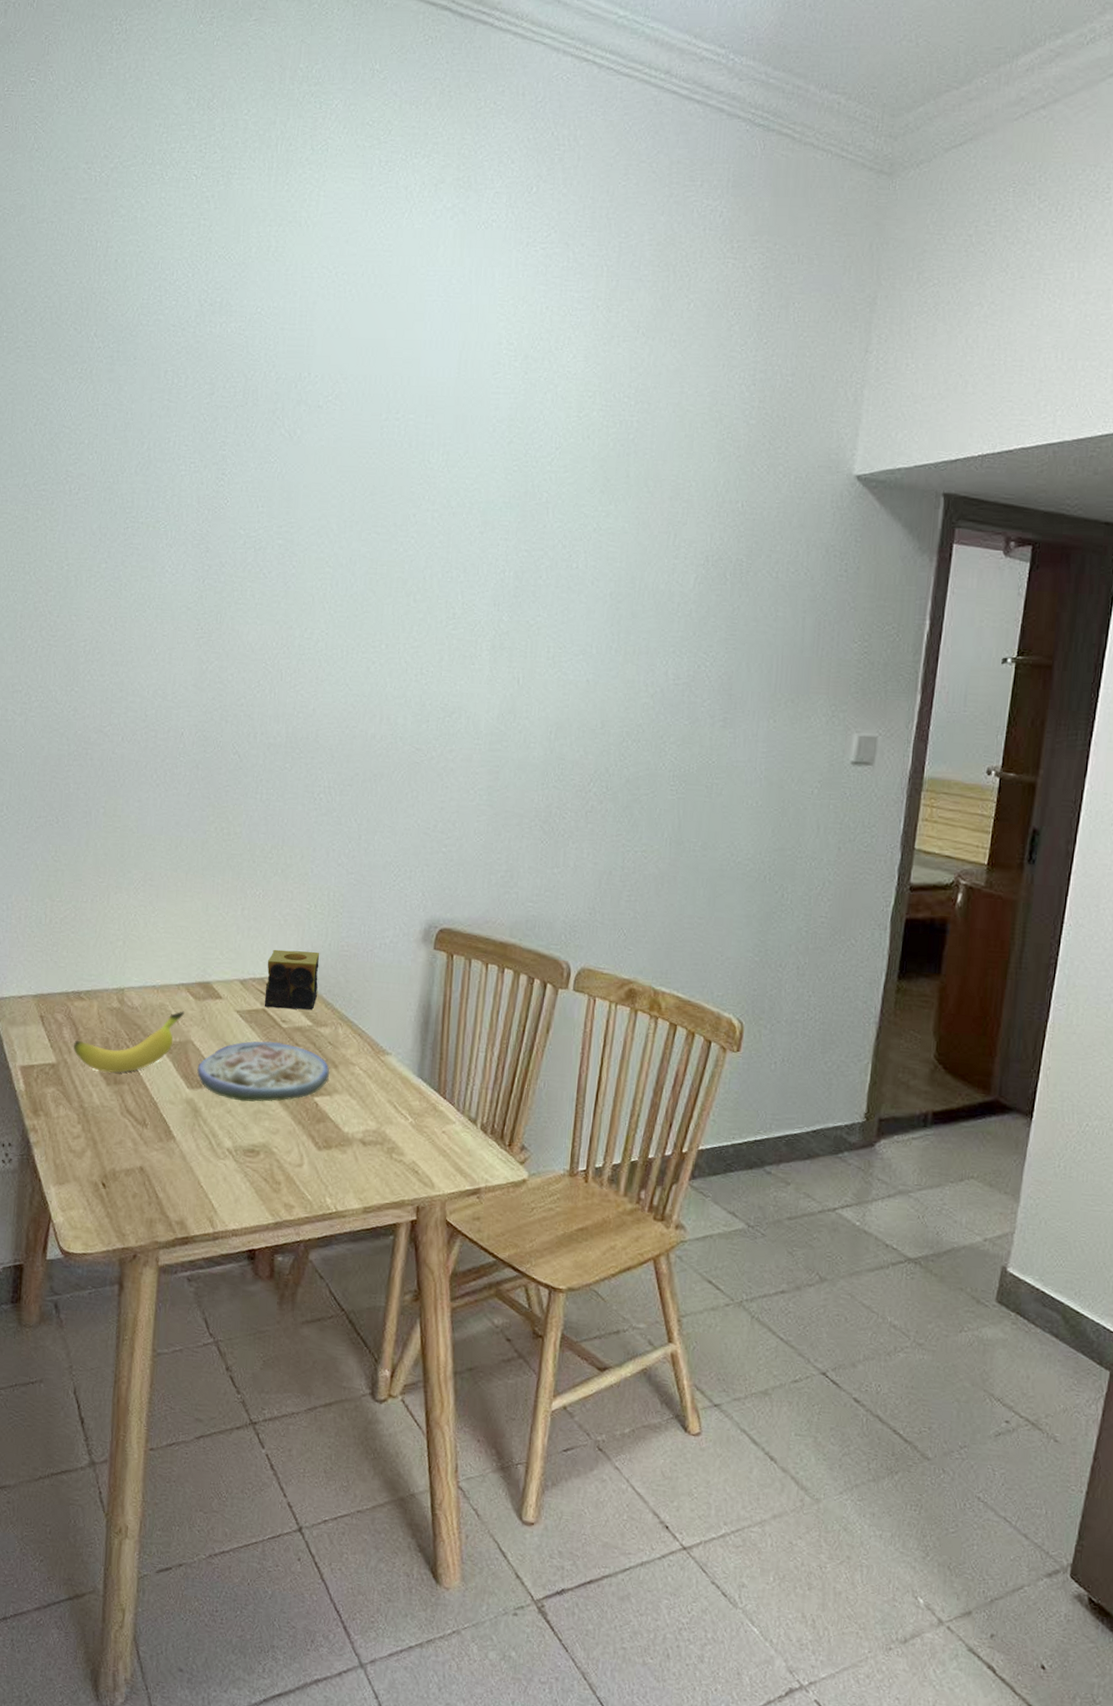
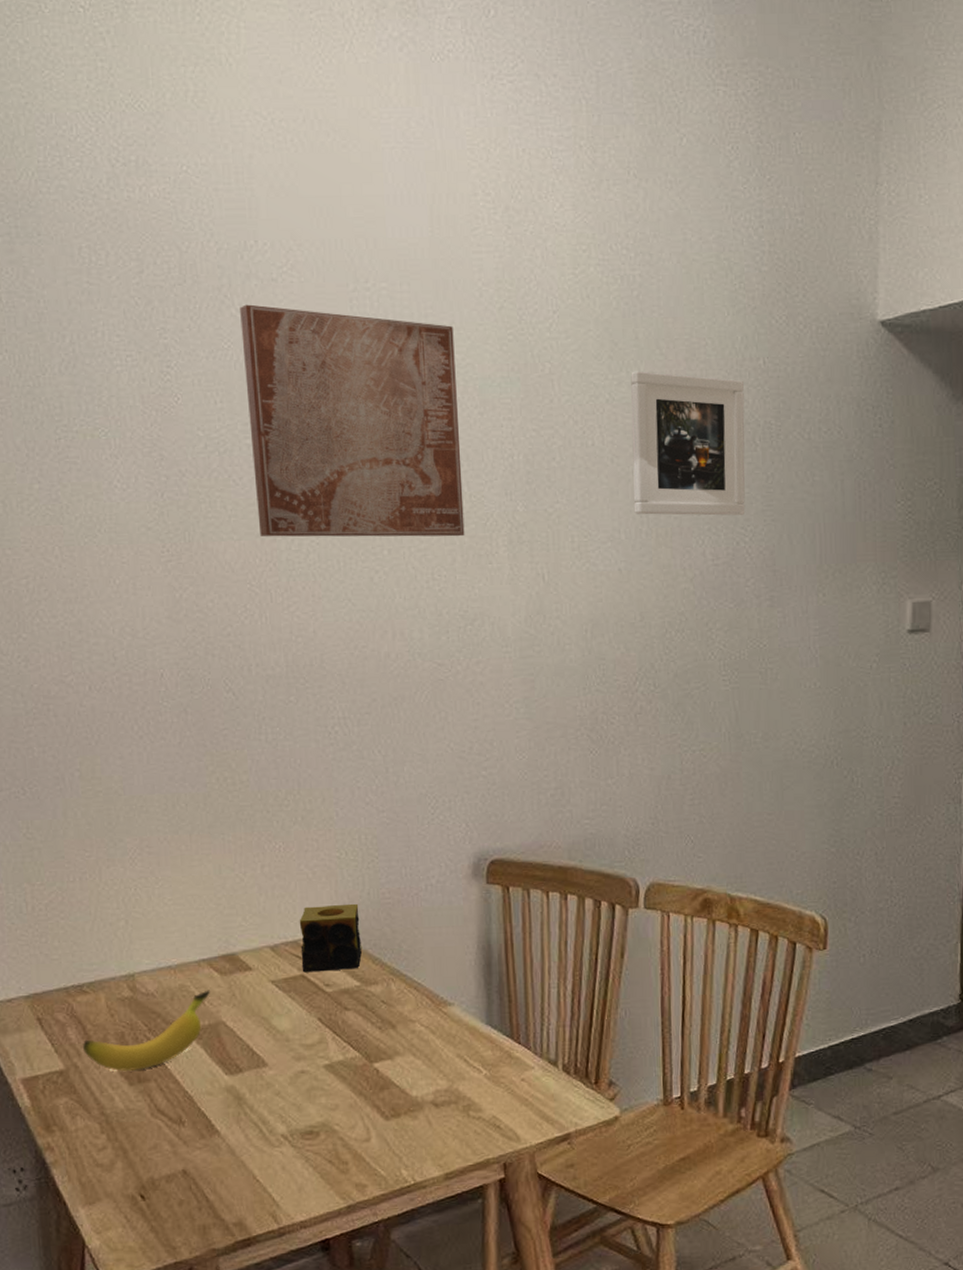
soup: present [197,1041,330,1102] -> none [234,1008,388,1080]
wall art: none [279,426,467,639] -> present [240,304,465,537]
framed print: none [607,505,721,641] -> present [631,371,746,516]

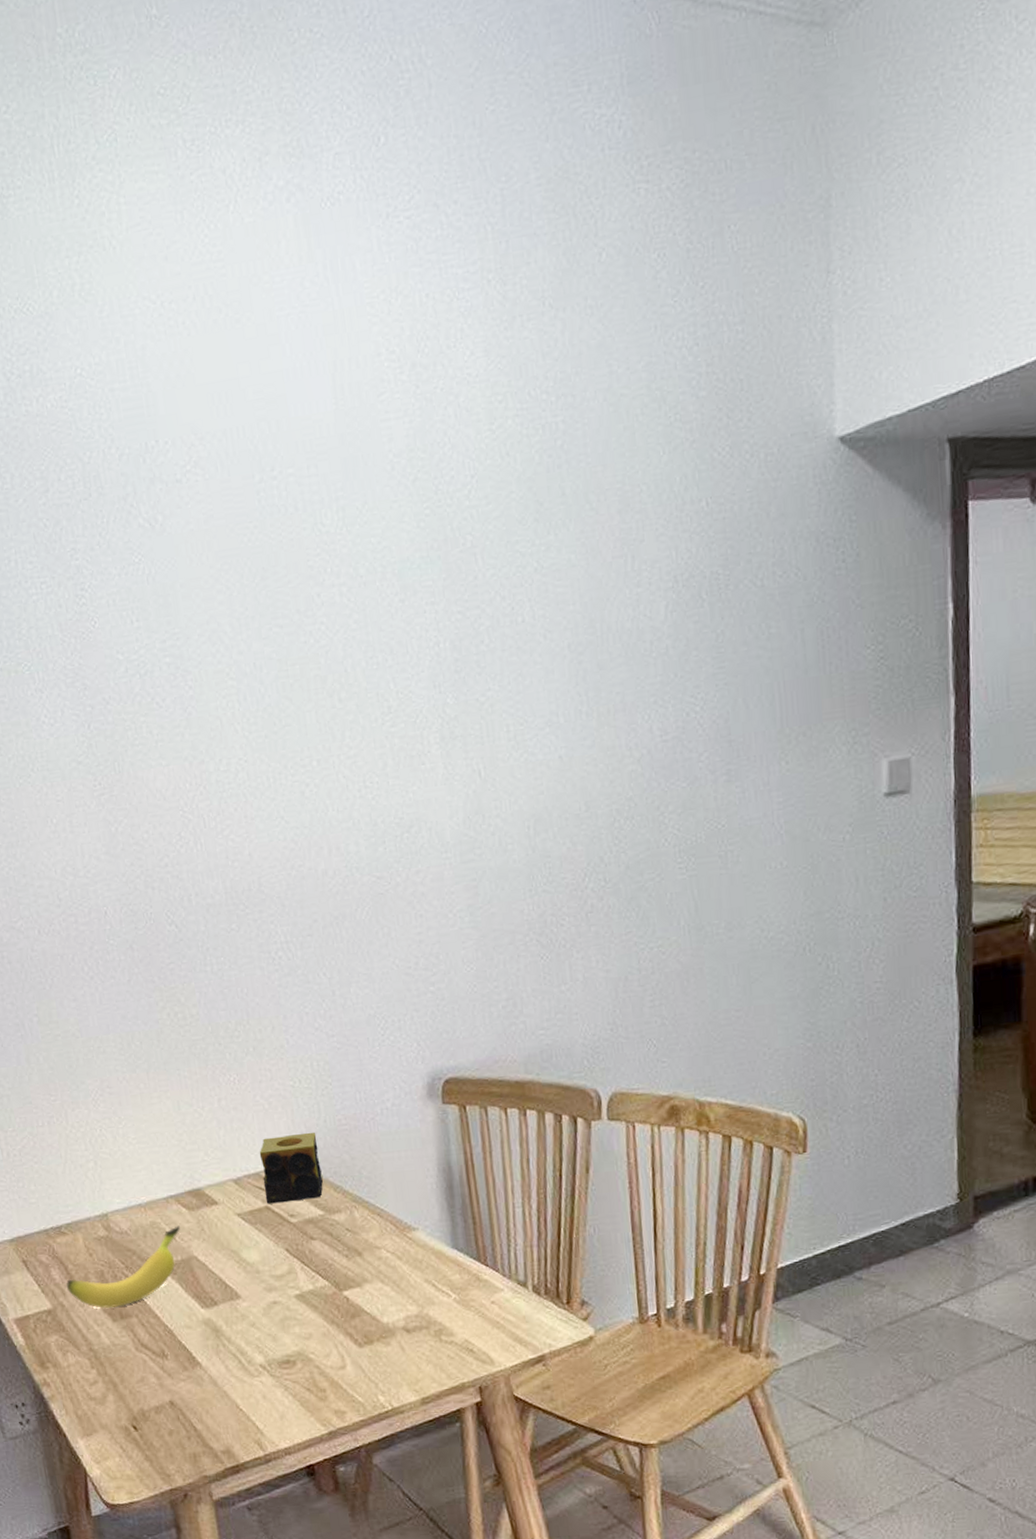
wall art: present [240,304,465,537] -> none [147,506,395,760]
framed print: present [631,371,746,516] -> none [559,527,695,694]

